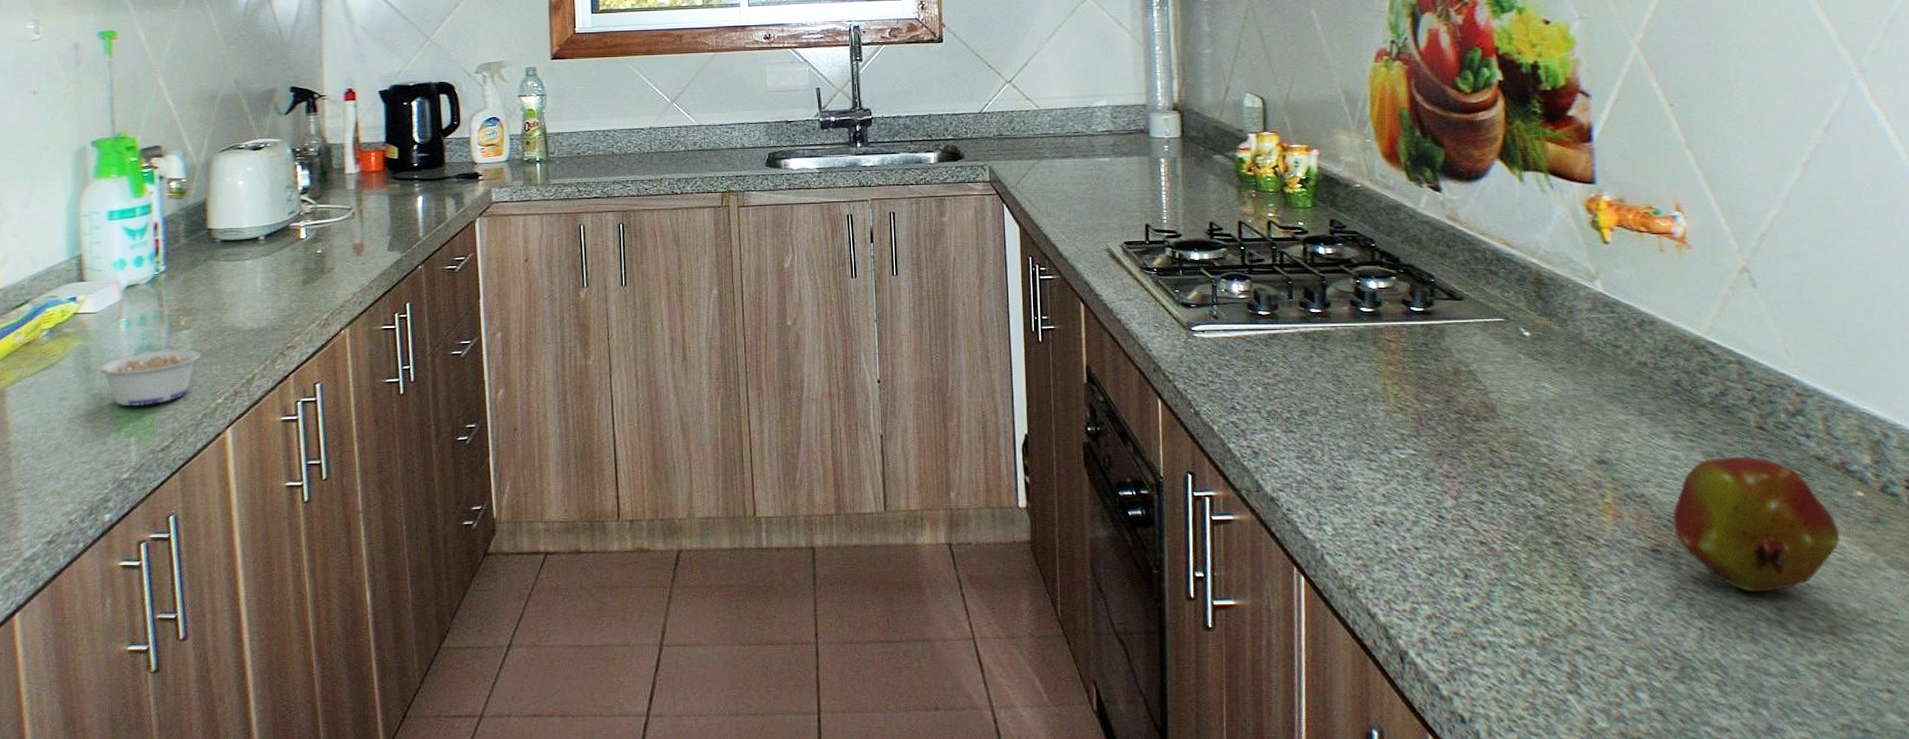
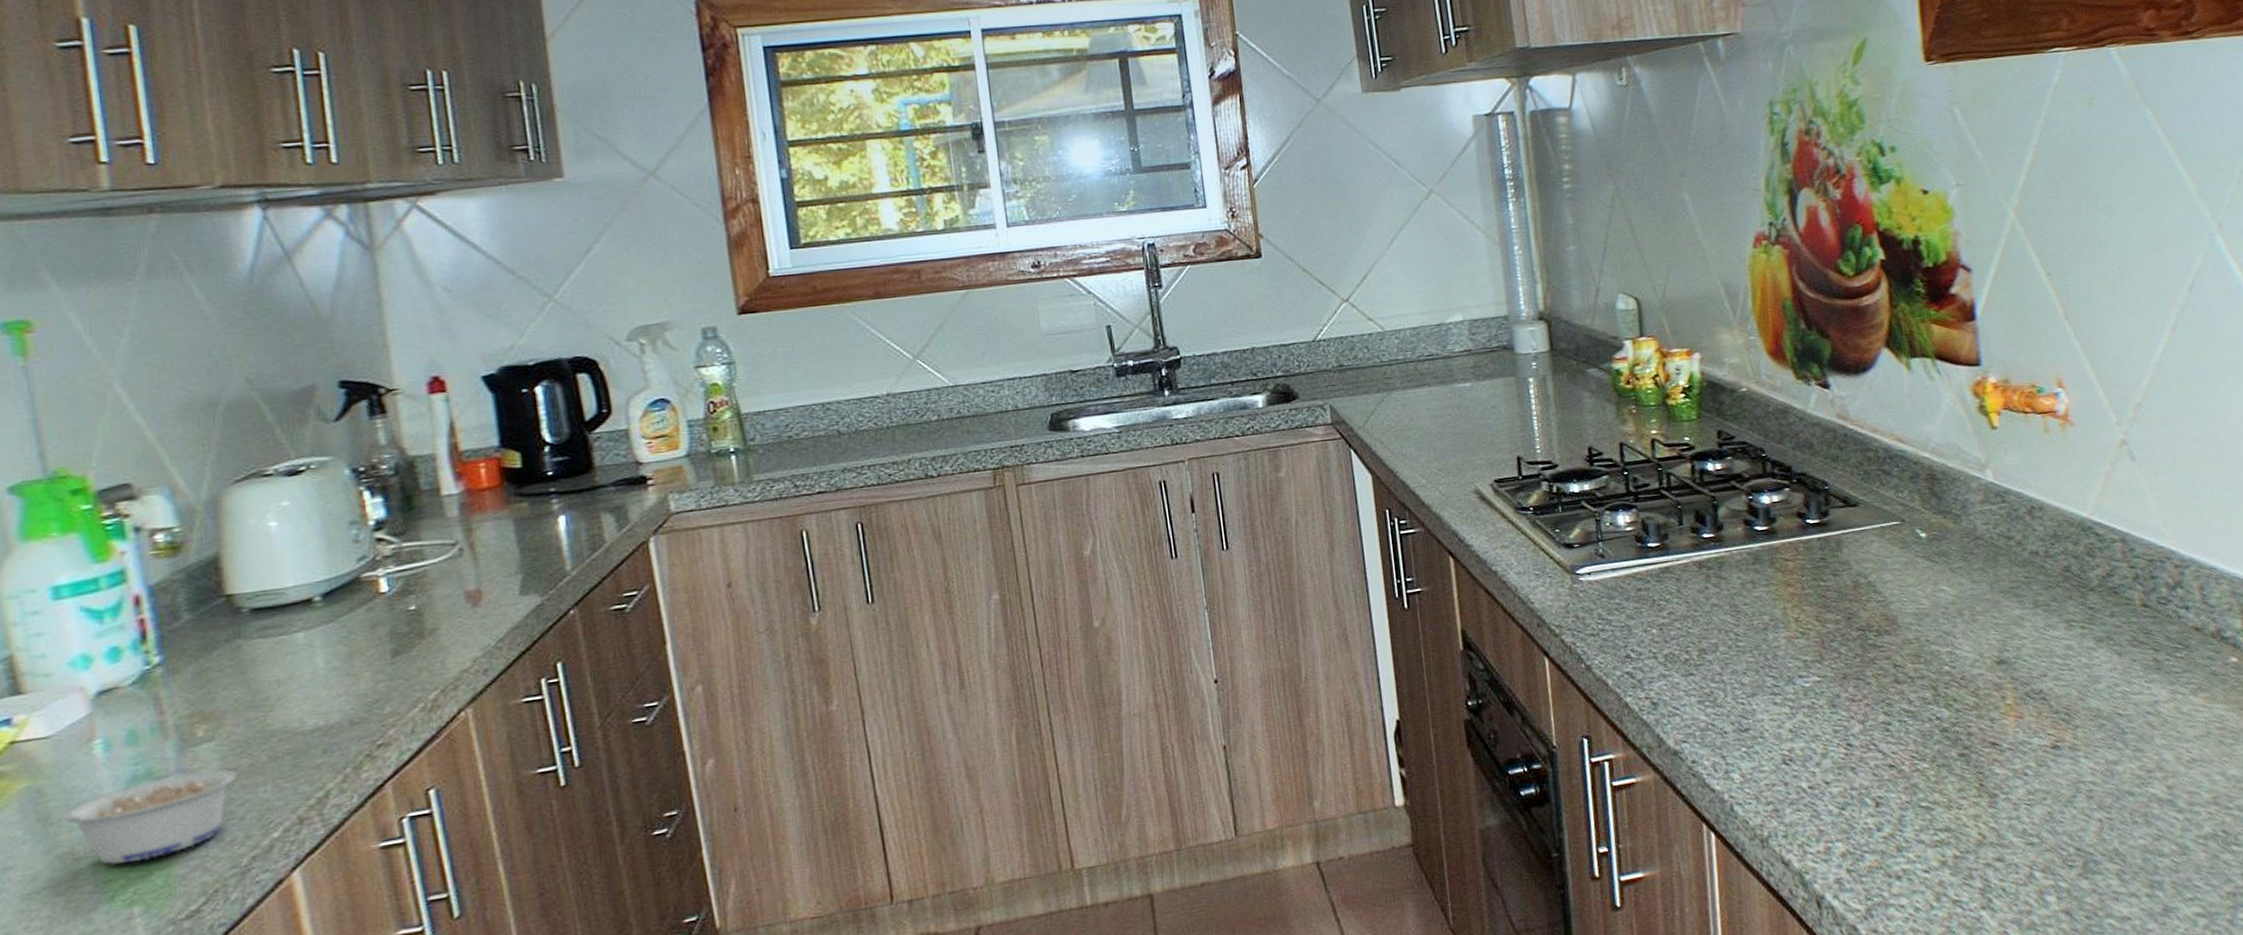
fruit: present [1672,456,1840,592] -> none [2069,637,2219,775]

